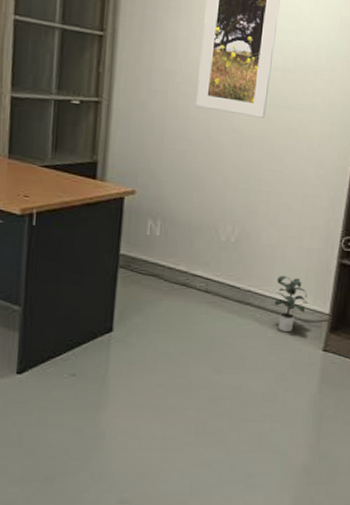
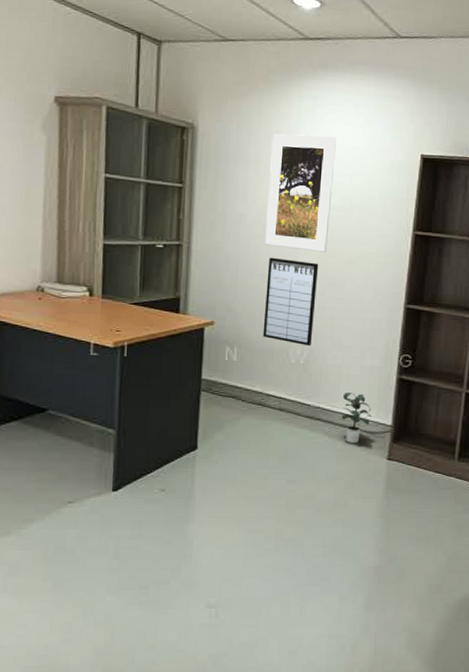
writing board: none [190,120,256,223] -> present [263,257,319,347]

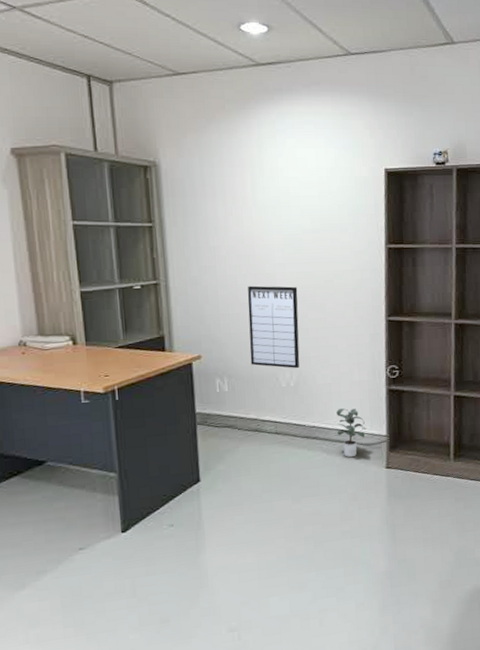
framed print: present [265,133,336,252] -> none [236,160,304,276]

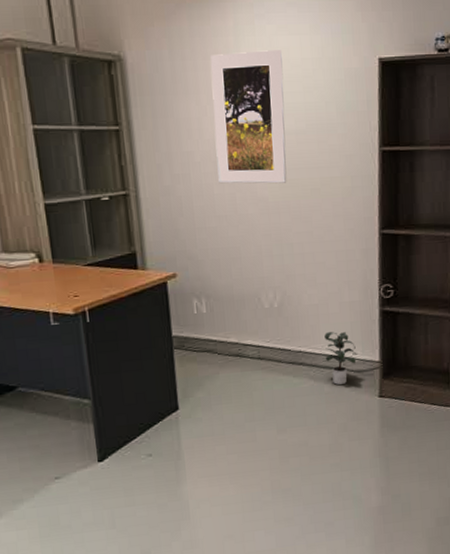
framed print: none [236,160,304,276] -> present [210,50,287,184]
writing board: present [247,285,300,369] -> none [225,195,284,288]

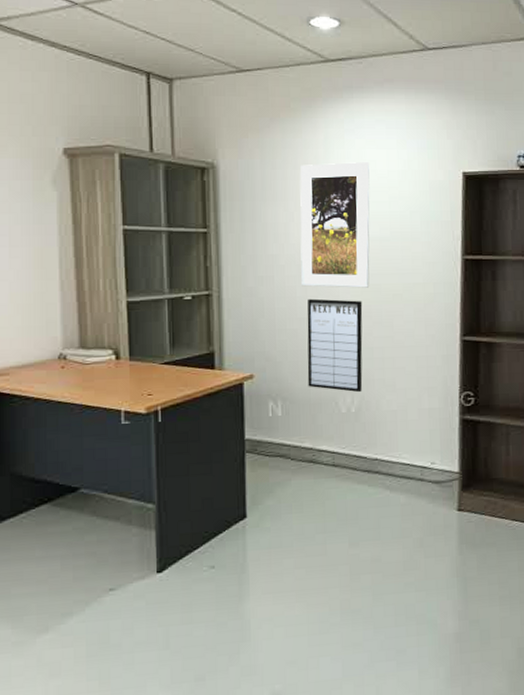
writing board: none [225,195,284,288] -> present [307,298,363,393]
potted plant: present [324,332,357,385] -> none [402,439,436,496]

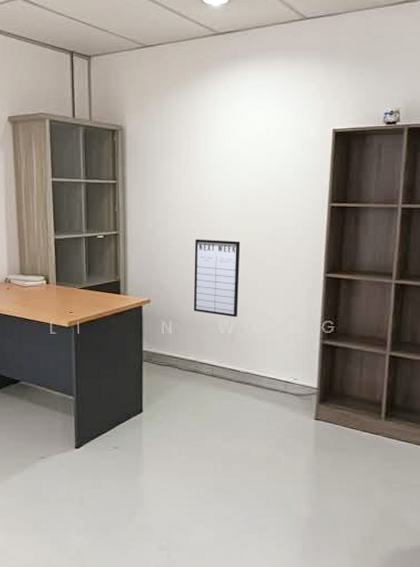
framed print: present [300,162,370,288] -> none [190,122,250,231]

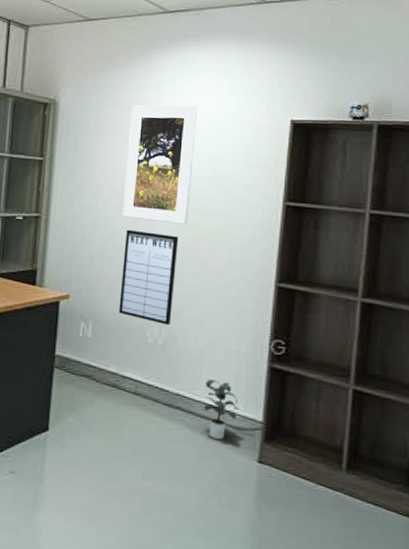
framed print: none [190,122,250,231] -> present [122,105,197,225]
potted plant: none [270,358,298,405] -> present [205,379,239,439]

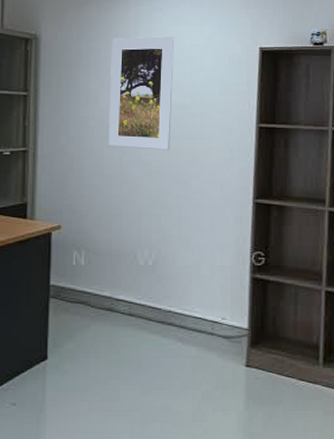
writing board: present [118,229,179,326] -> none [109,158,163,247]
potted plant: present [205,379,239,439] -> none [195,294,226,349]

